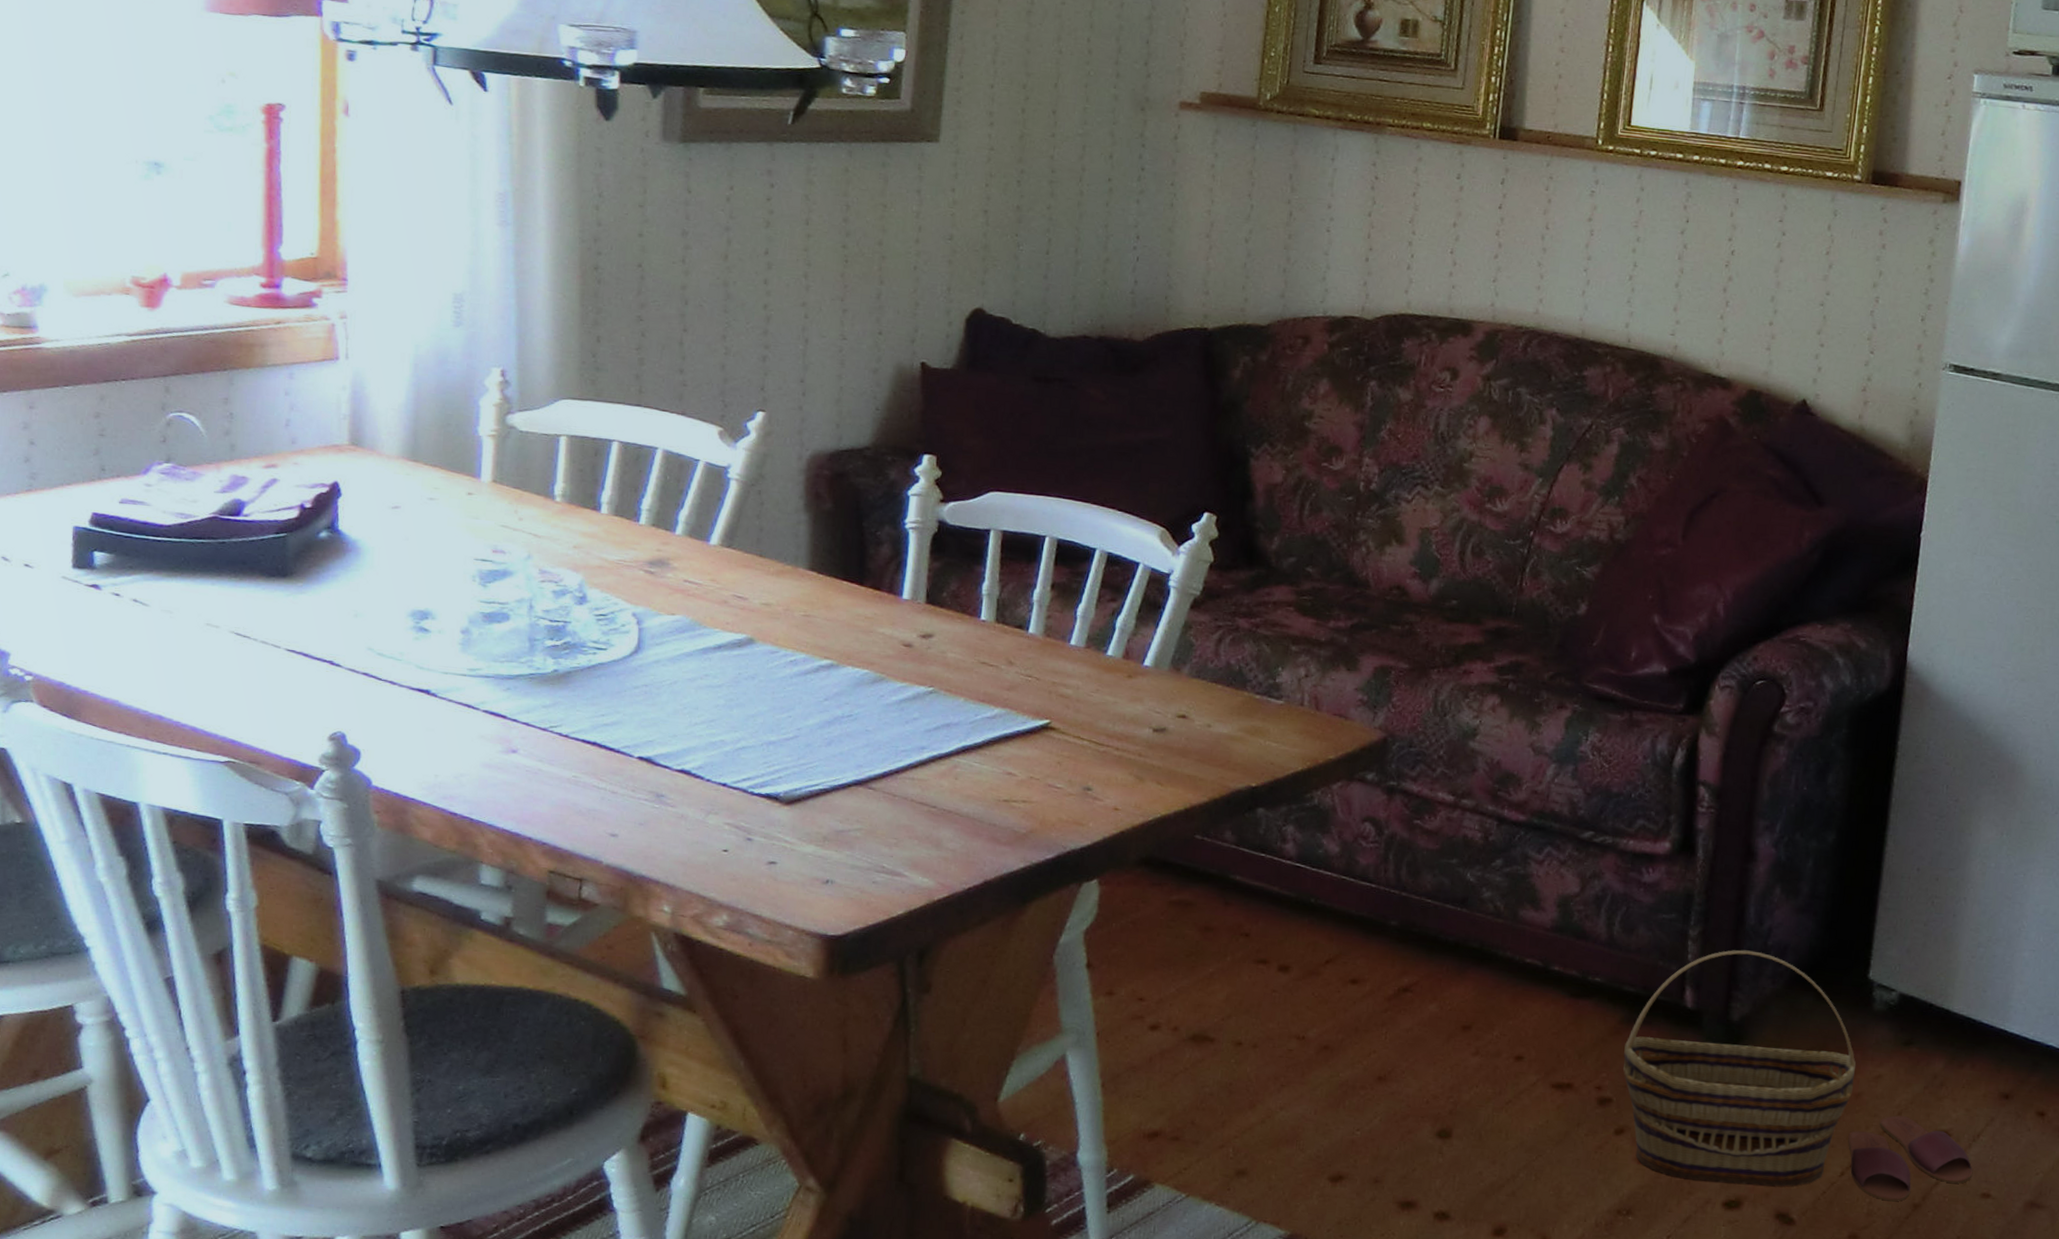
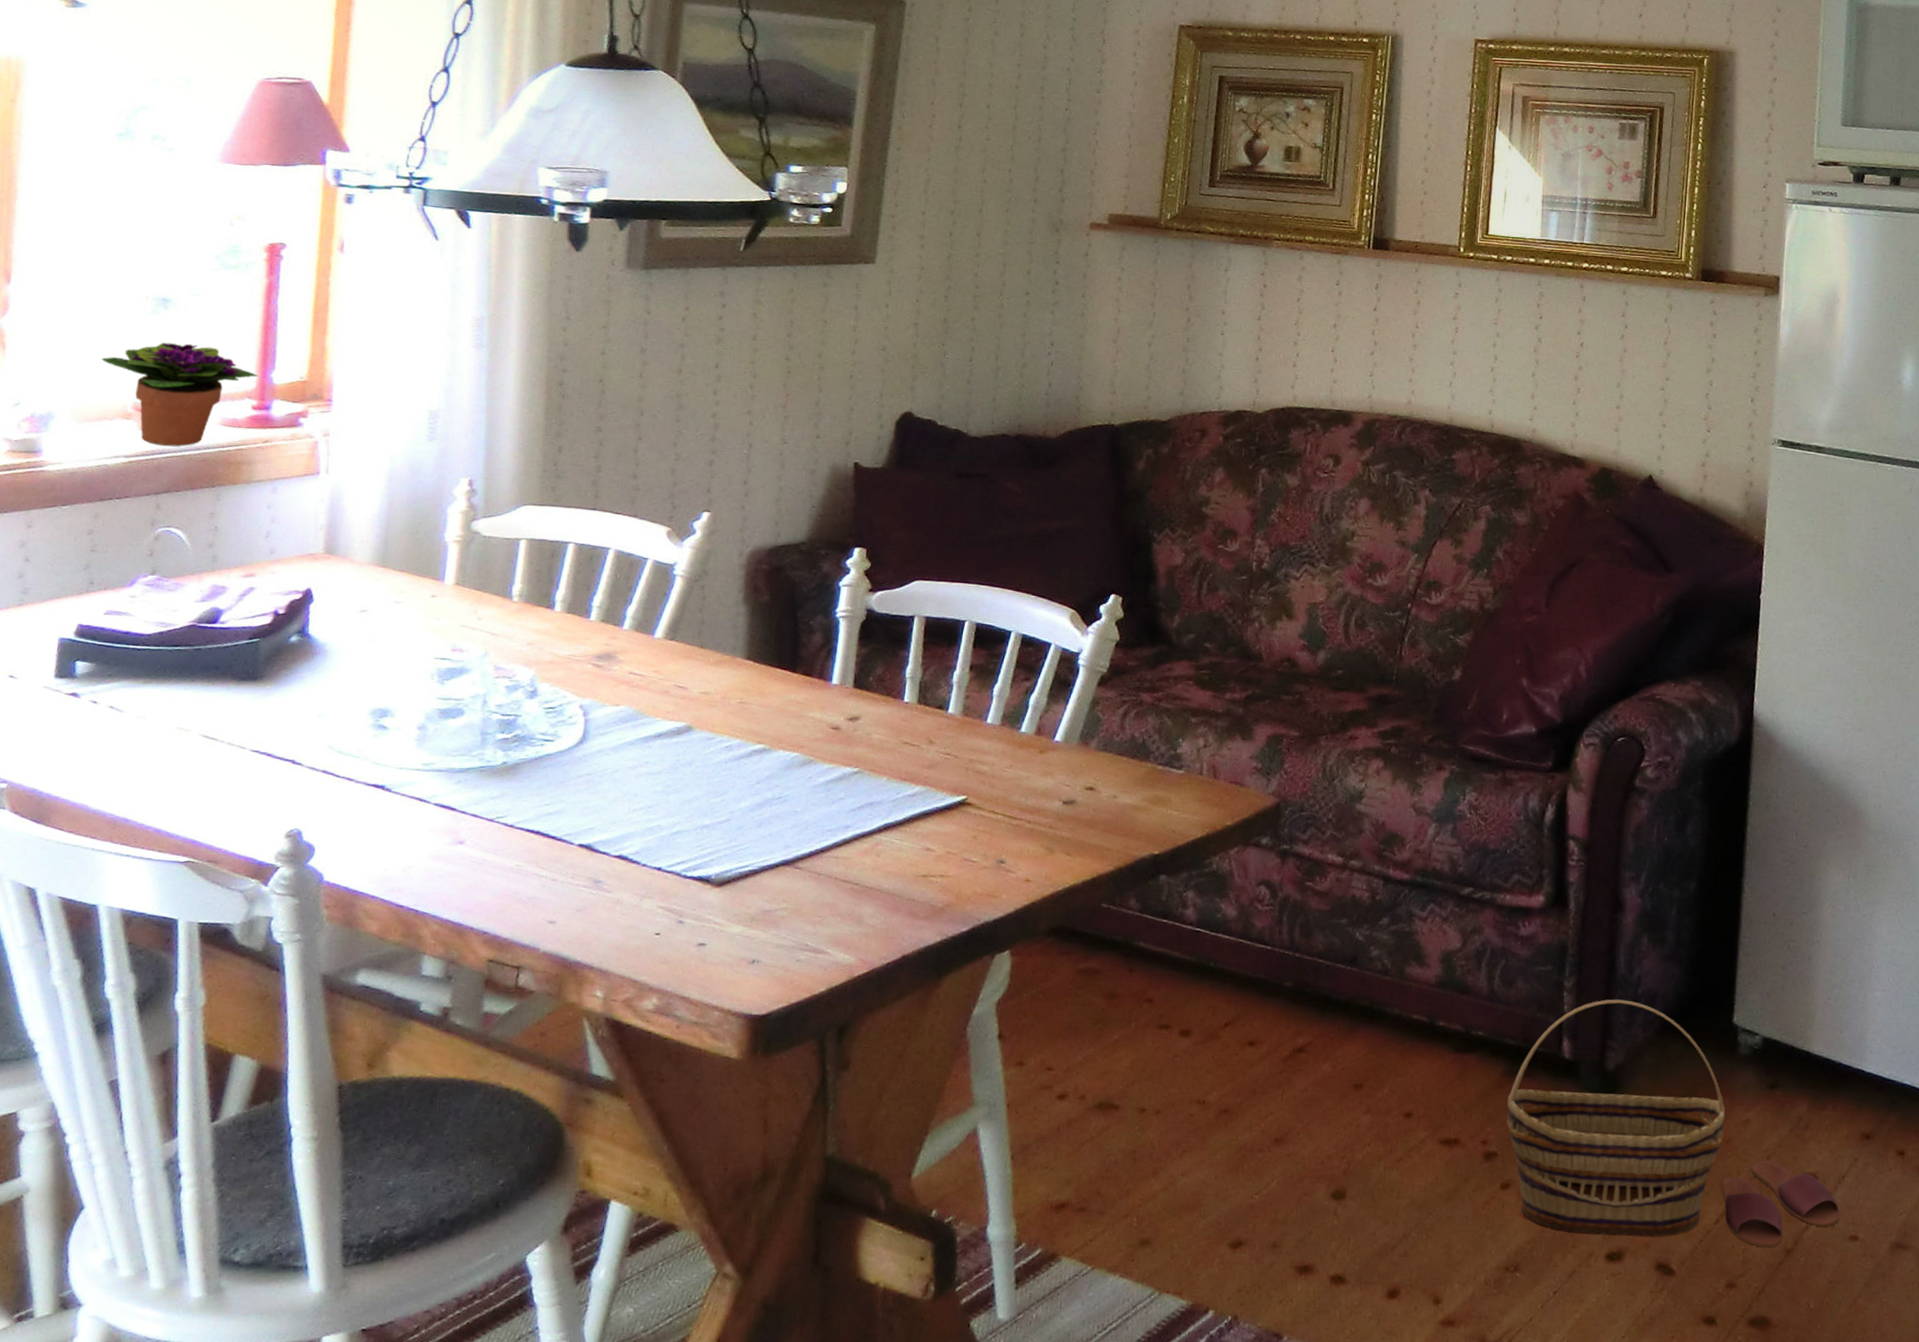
potted flower: none [93,211,266,325] -> present [102,342,259,446]

